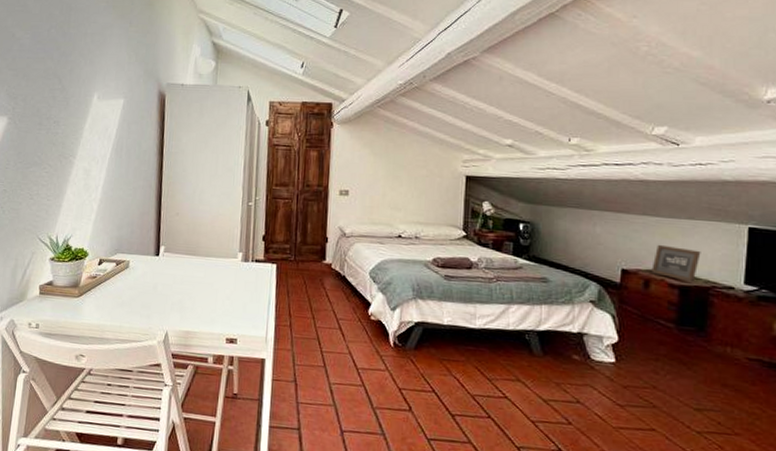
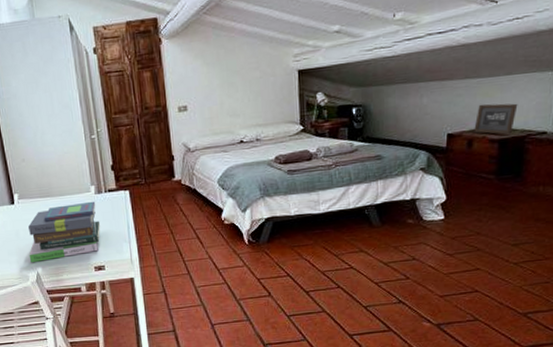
books: none [161,266,241,322] -> present [28,201,101,263]

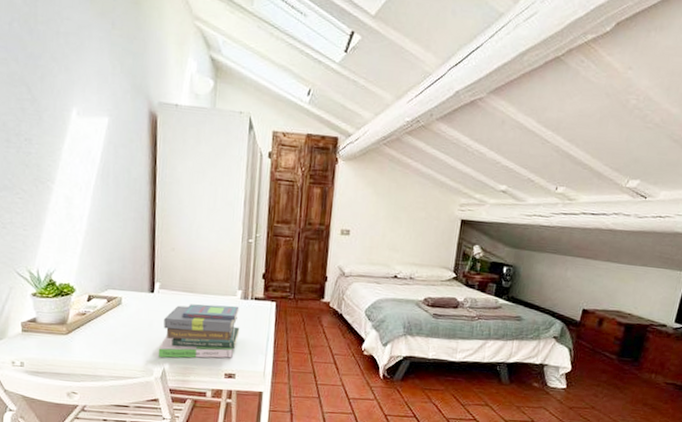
picture frame: present [474,103,518,135] -> none [606,287,647,321]

